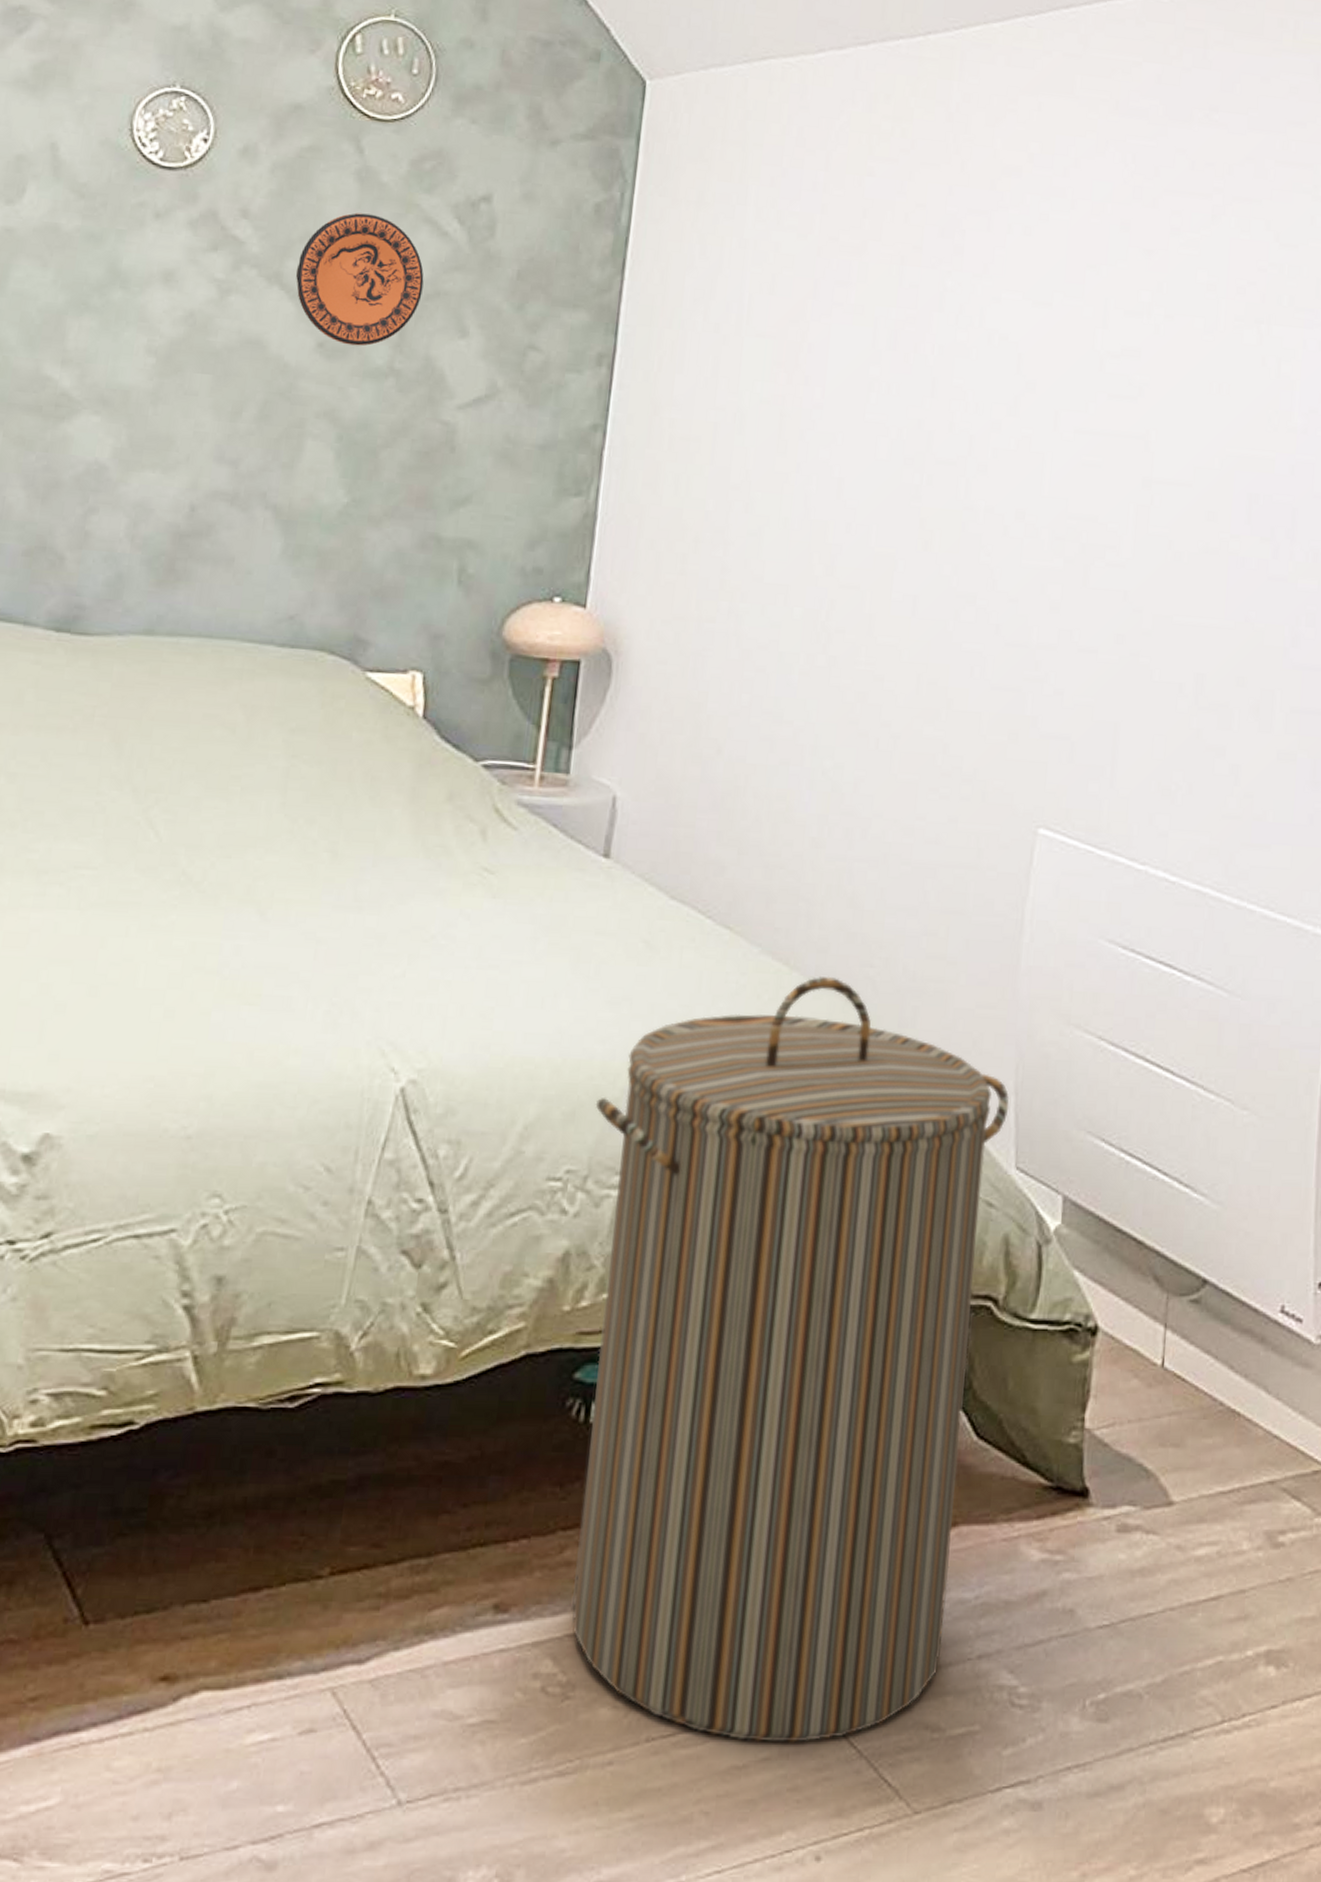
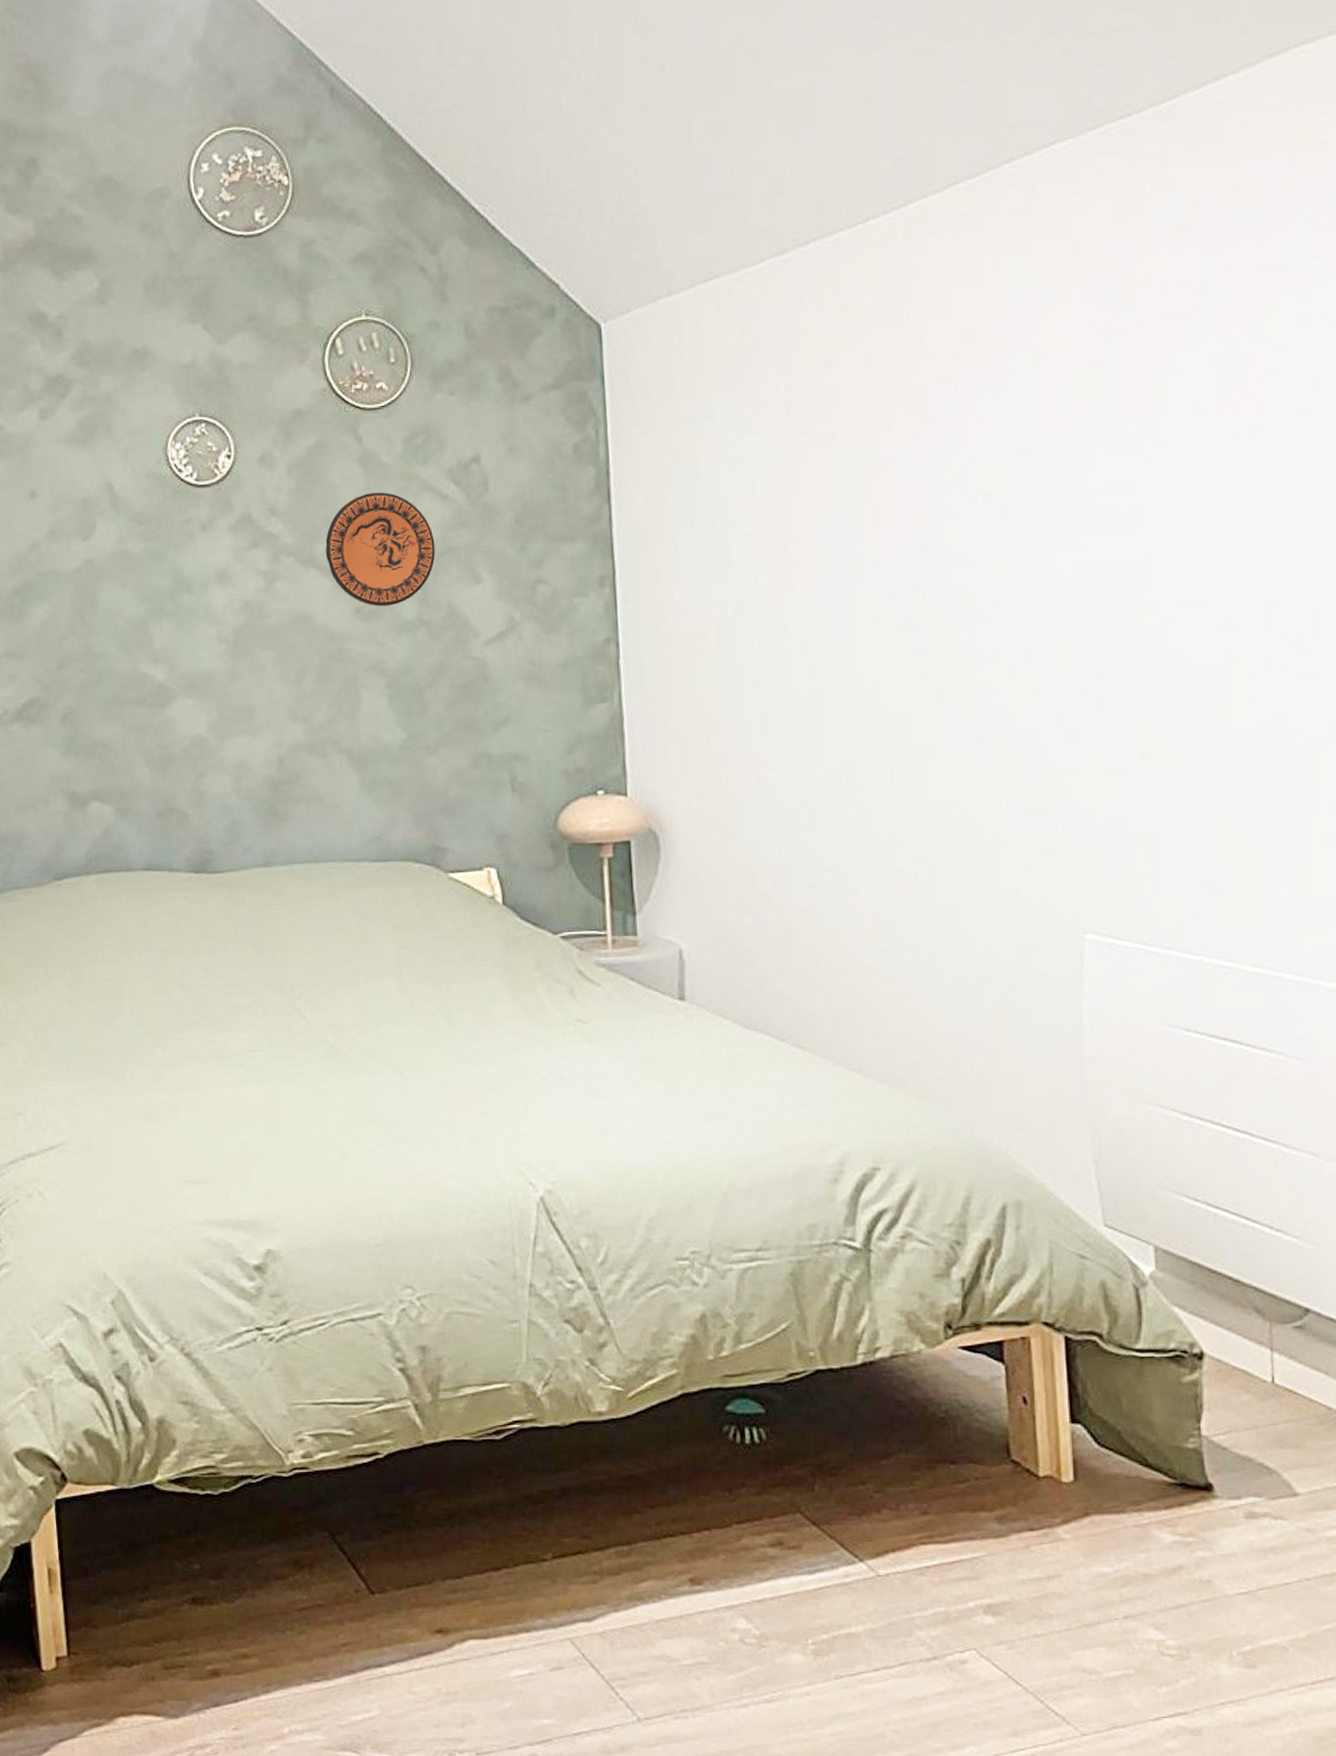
laundry hamper: present [571,976,1010,1743] -> none [707,1079,1090,1681]

